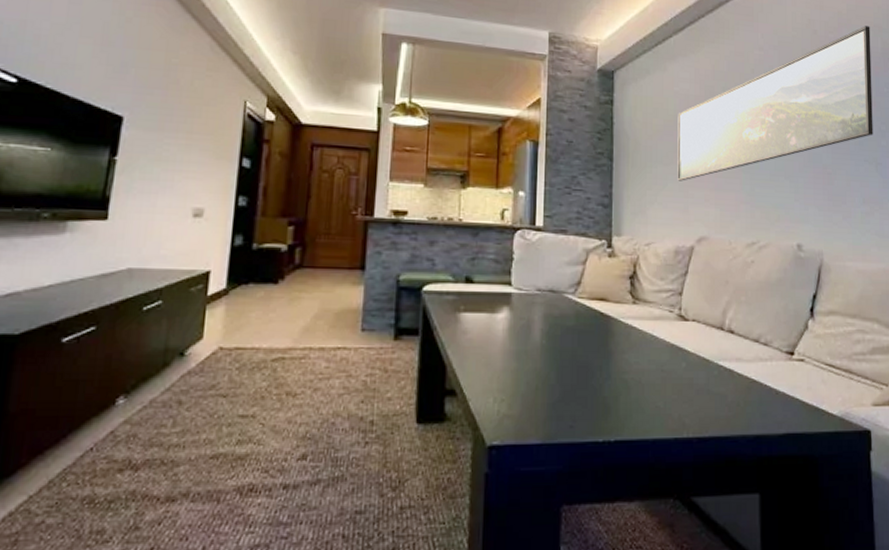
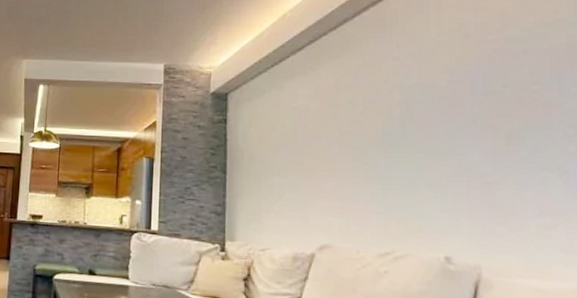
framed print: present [677,25,873,181] -> none [296,22,555,192]

